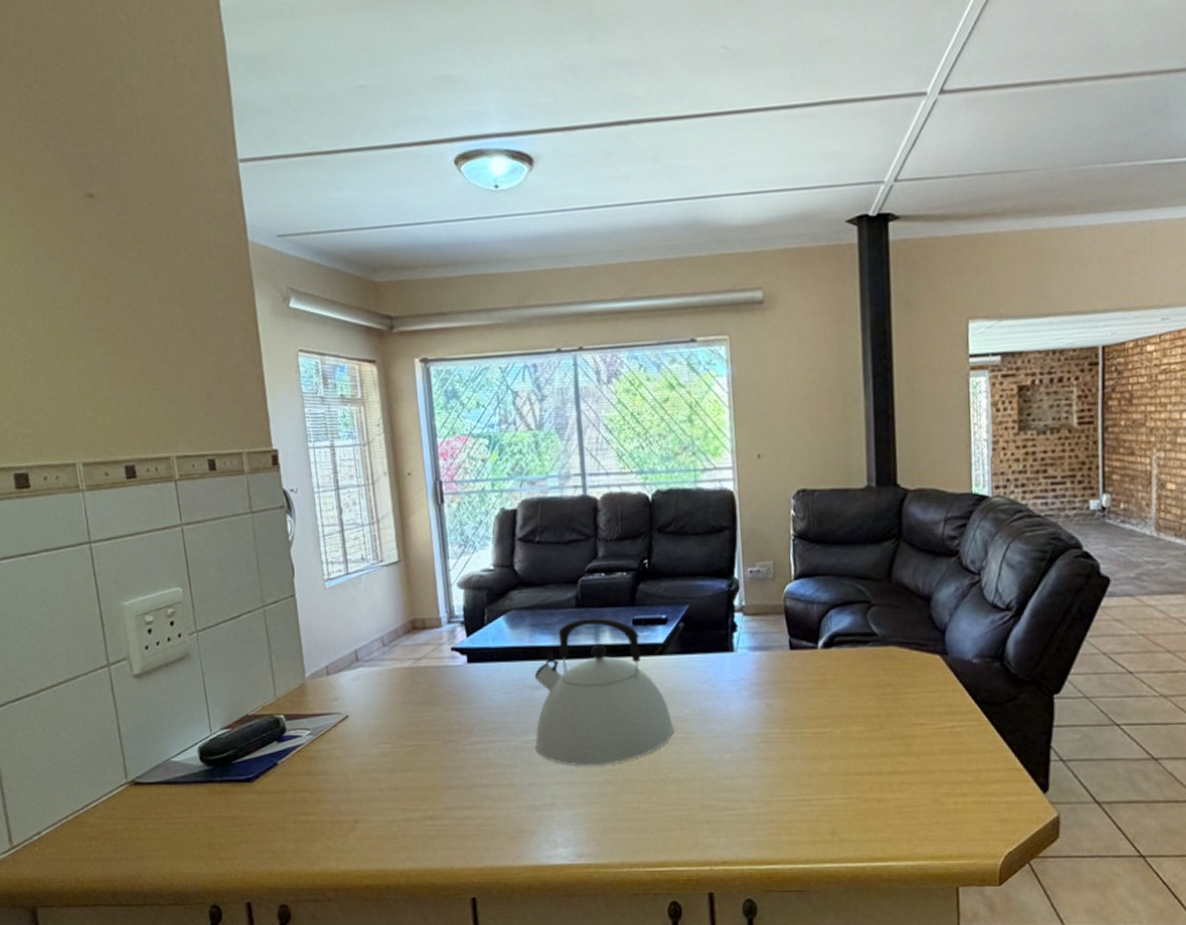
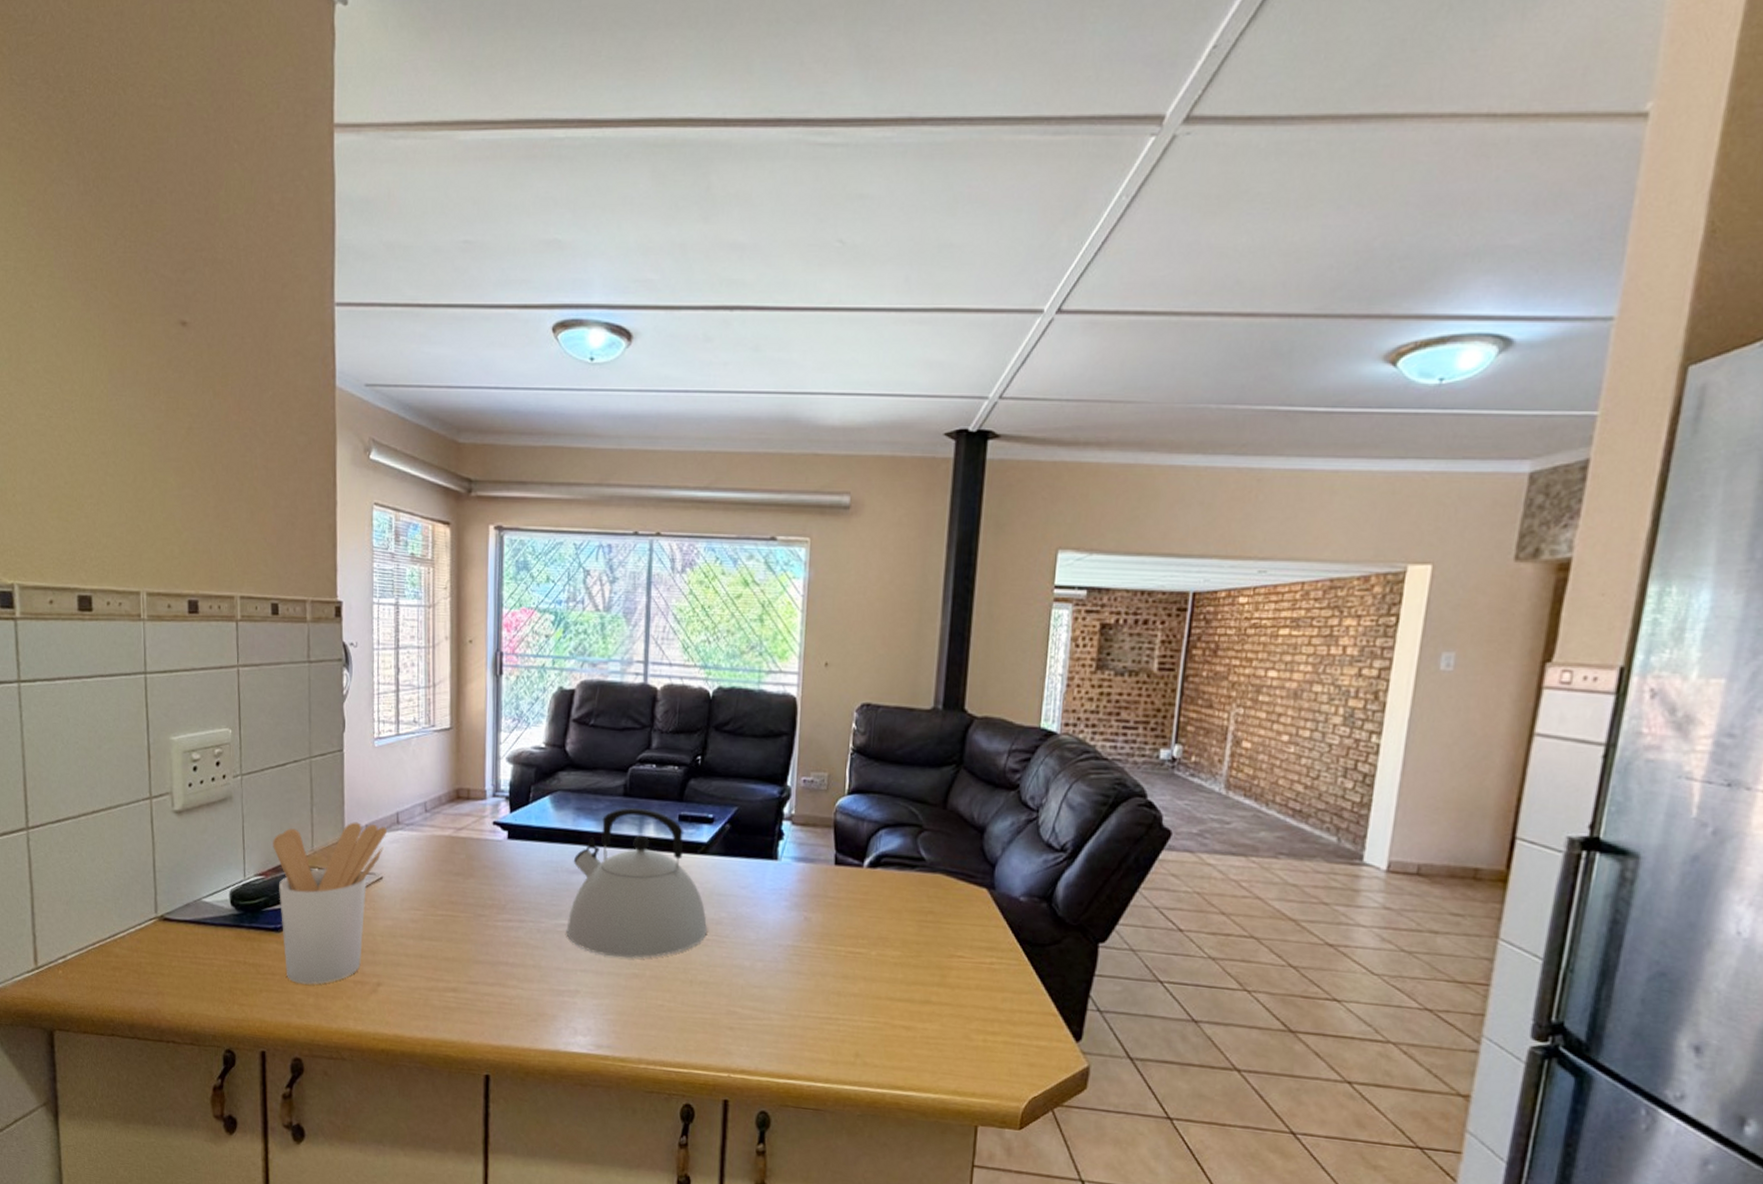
utensil holder: none [235,664,348,831] -> present [273,822,388,985]

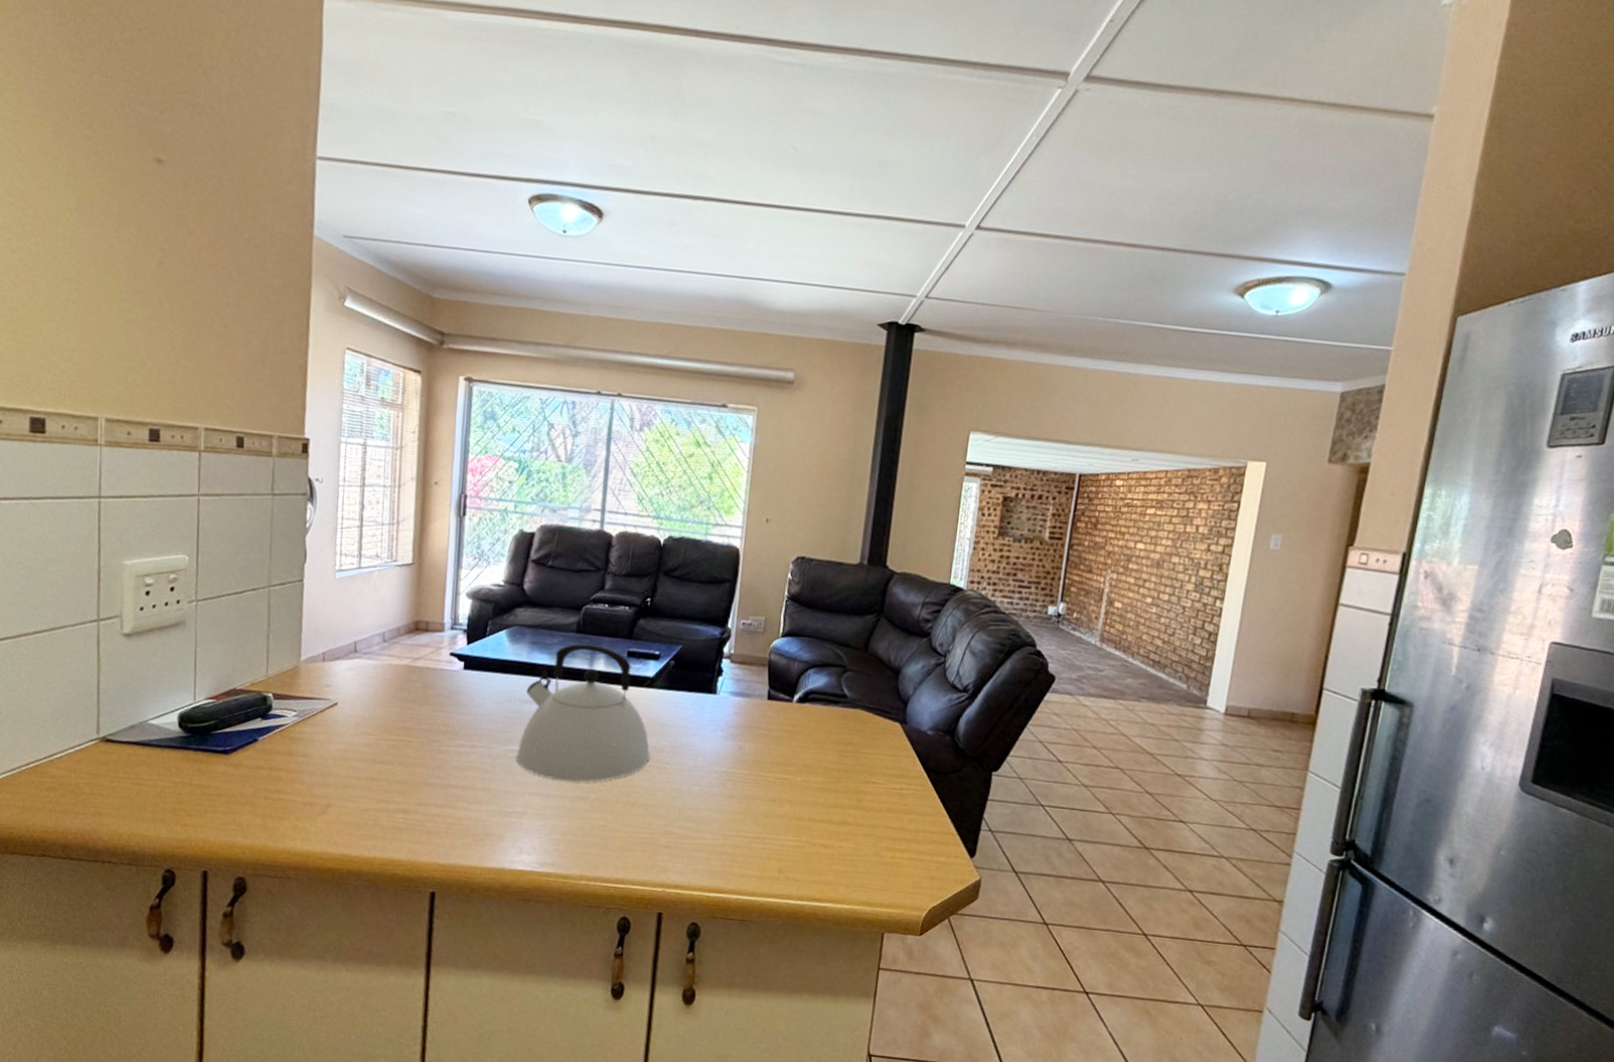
utensil holder: present [273,822,388,985] -> none [226,649,345,806]

